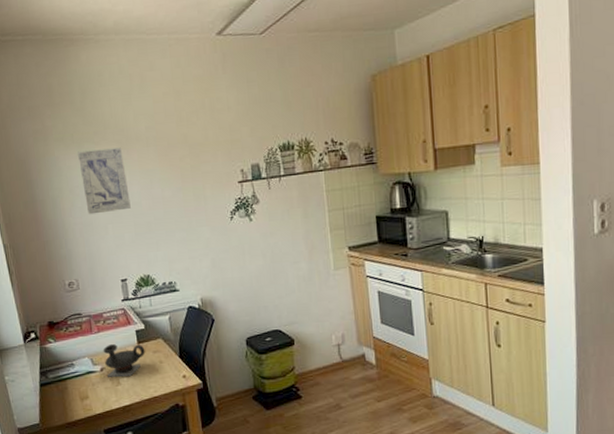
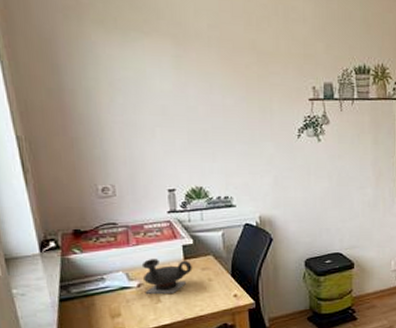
wall art: present [78,147,131,215] -> none [122,39,185,114]

